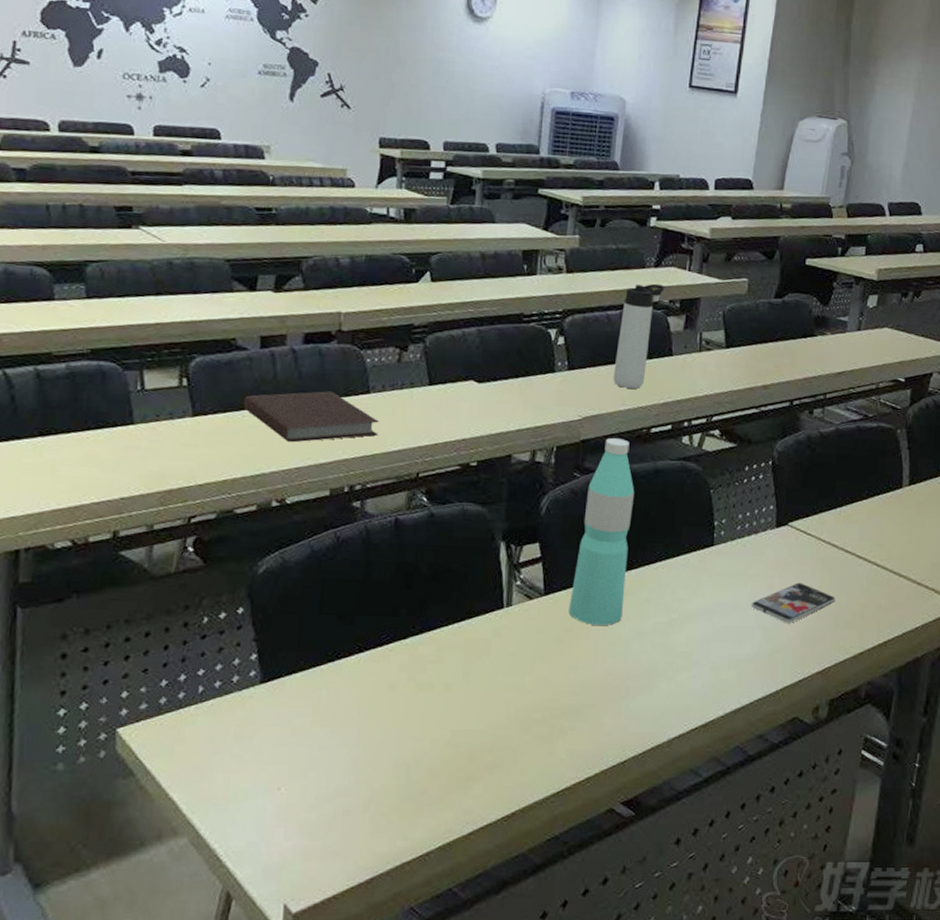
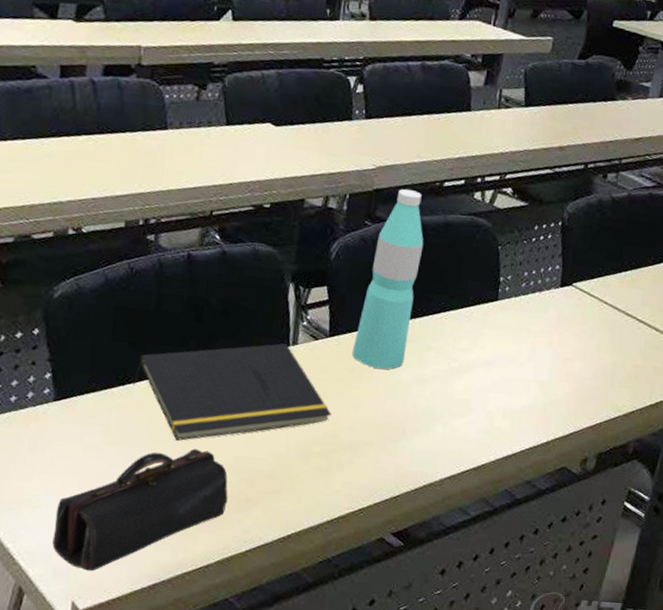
notebook: present [243,391,380,443] -> none [42,123,176,174]
pencil case: none [262,724,447,869] -> present [52,448,228,572]
notepad: none [341,606,552,717] -> present [132,343,332,441]
thermos bottle: present [613,283,664,389] -> none [410,36,467,142]
smartphone: present [751,583,836,623] -> none [529,341,613,379]

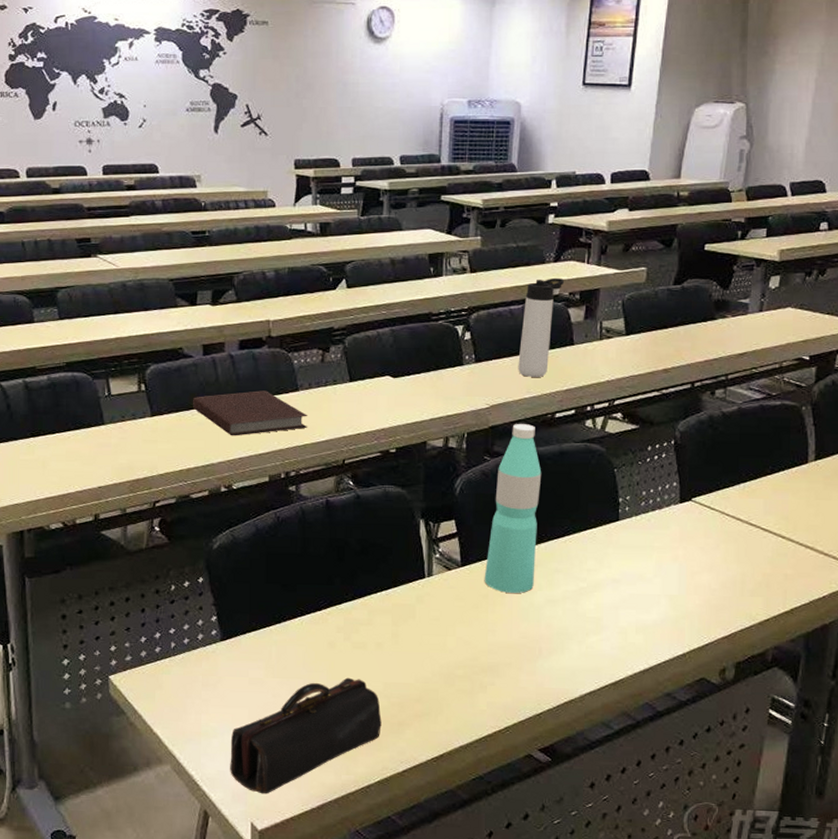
notebook: none [42,123,176,174] -> present [192,390,308,436]
notepad: present [132,343,332,441] -> none [287,576,471,671]
thermos bottle: none [410,36,467,142] -> present [518,277,564,377]

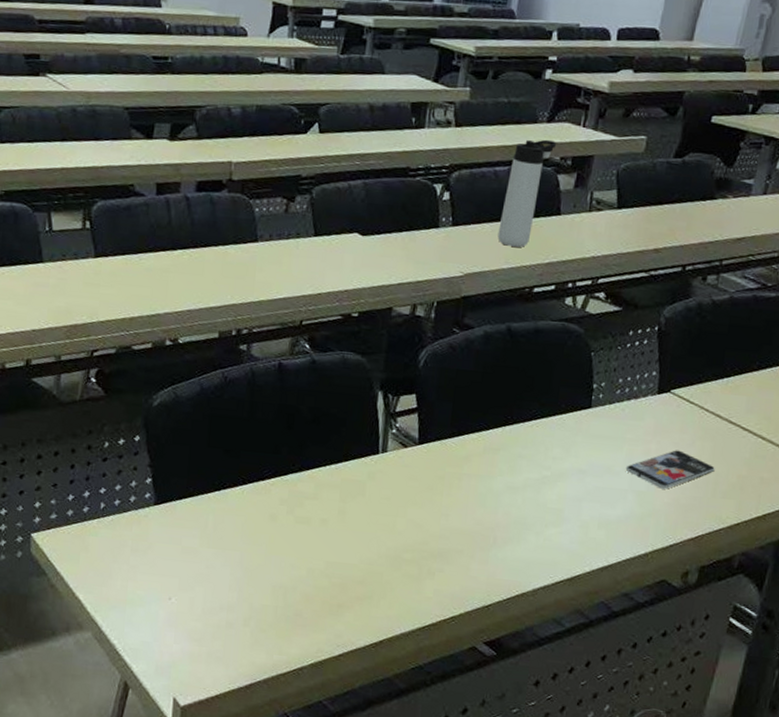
notebook: present [192,390,308,436] -> none [140,238,267,286]
pencil case: present [230,677,382,794] -> none [155,553,321,670]
water bottle: present [484,424,542,593] -> none [441,296,514,477]
smartphone: none [656,554,741,592] -> present [625,450,715,489]

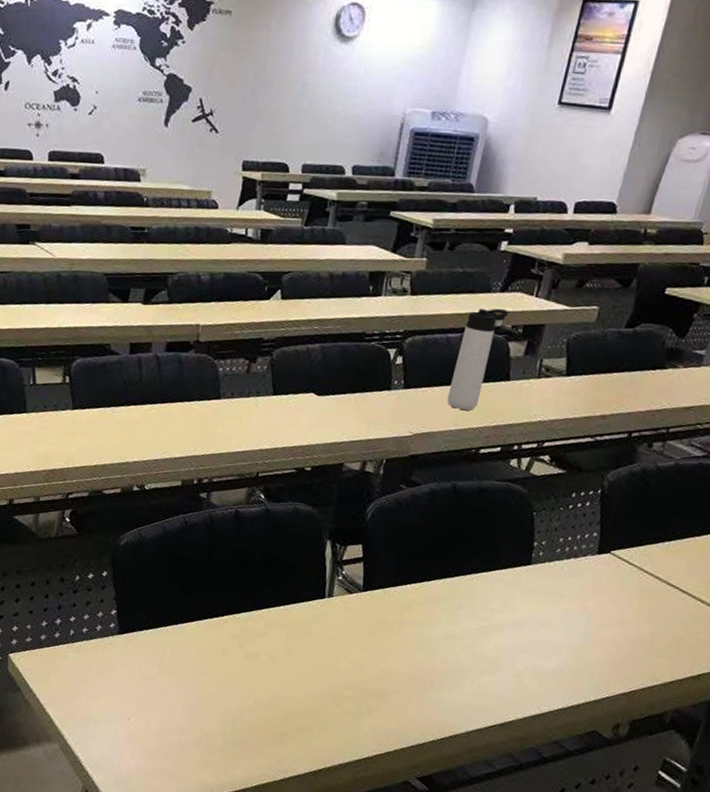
smartphone: present [625,450,715,489] -> none [562,608,652,645]

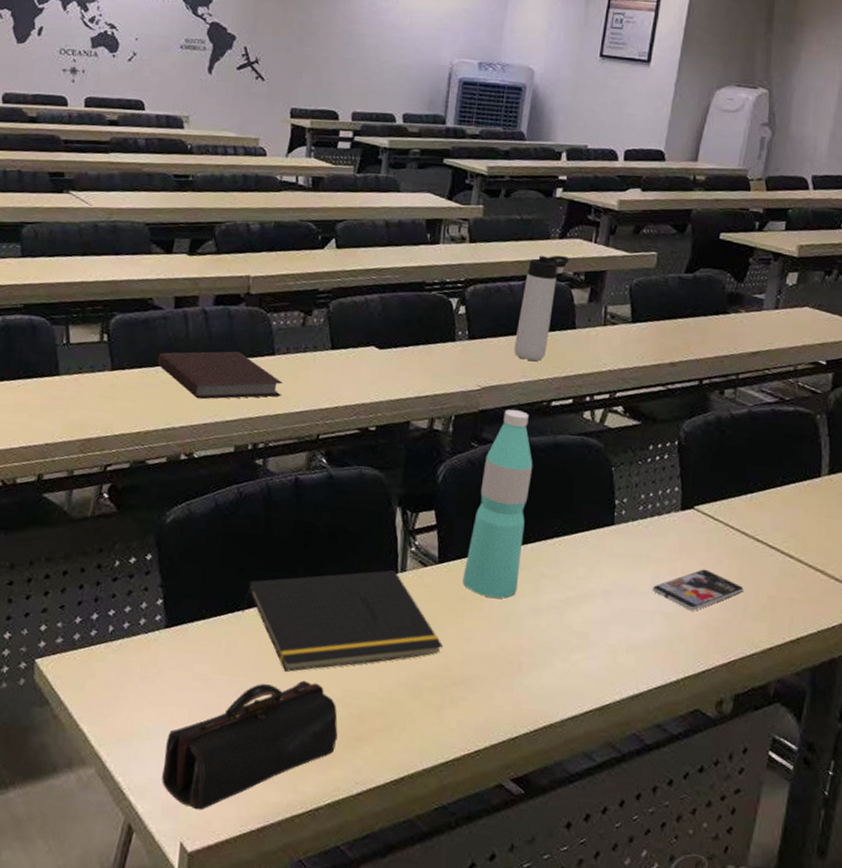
notebook: none [113,394,228,438] -> present [157,351,284,400]
pencil case: none [114,684,266,784] -> present [162,680,338,810]
notepad: none [184,595,363,677] -> present [241,570,444,672]
water bottle: none [384,455,458,625] -> present [462,410,533,598]
smartphone: none [562,608,652,645] -> present [652,569,744,611]

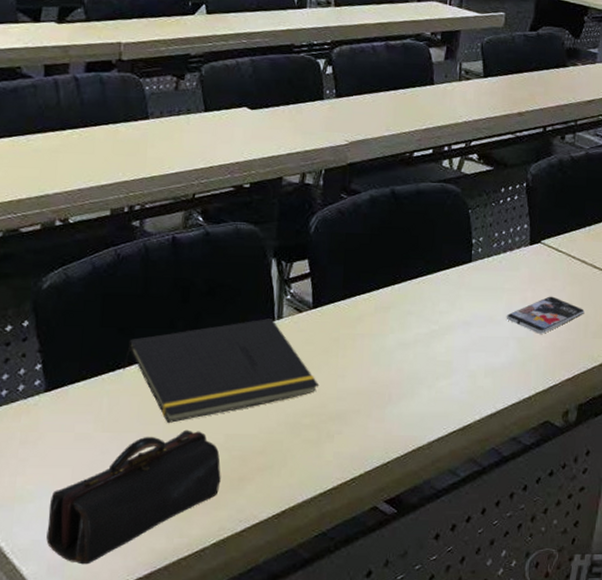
notebook: present [157,351,284,400] -> none [28,117,158,166]
water bottle: present [462,410,533,598] -> none [335,162,398,336]
thermos bottle: present [514,255,569,361] -> none [378,16,426,115]

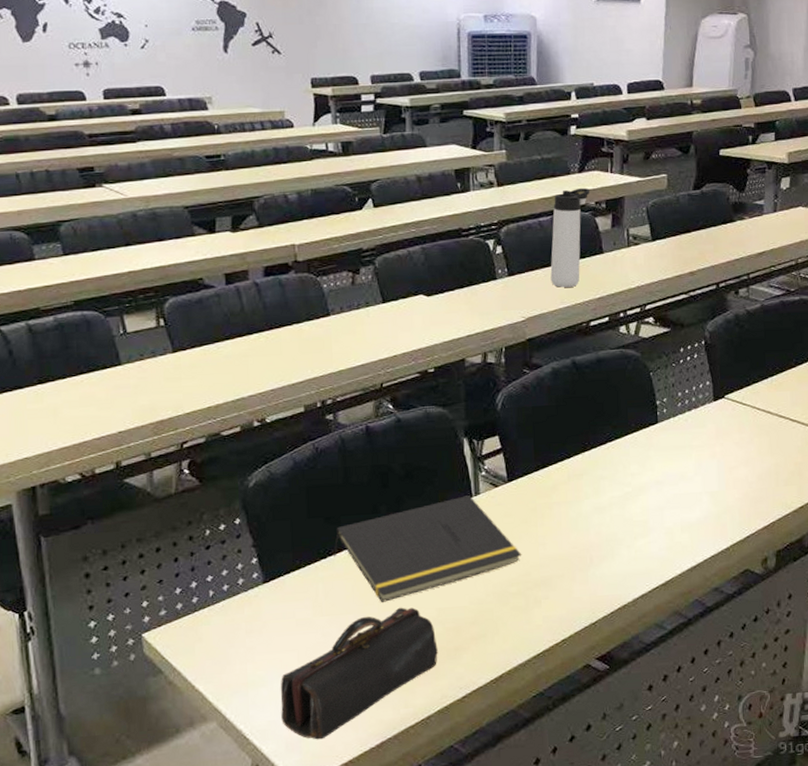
thermos bottle: none [378,16,426,115] -> present [550,187,589,287]
smartphone: present [506,296,585,334] -> none [697,449,774,486]

